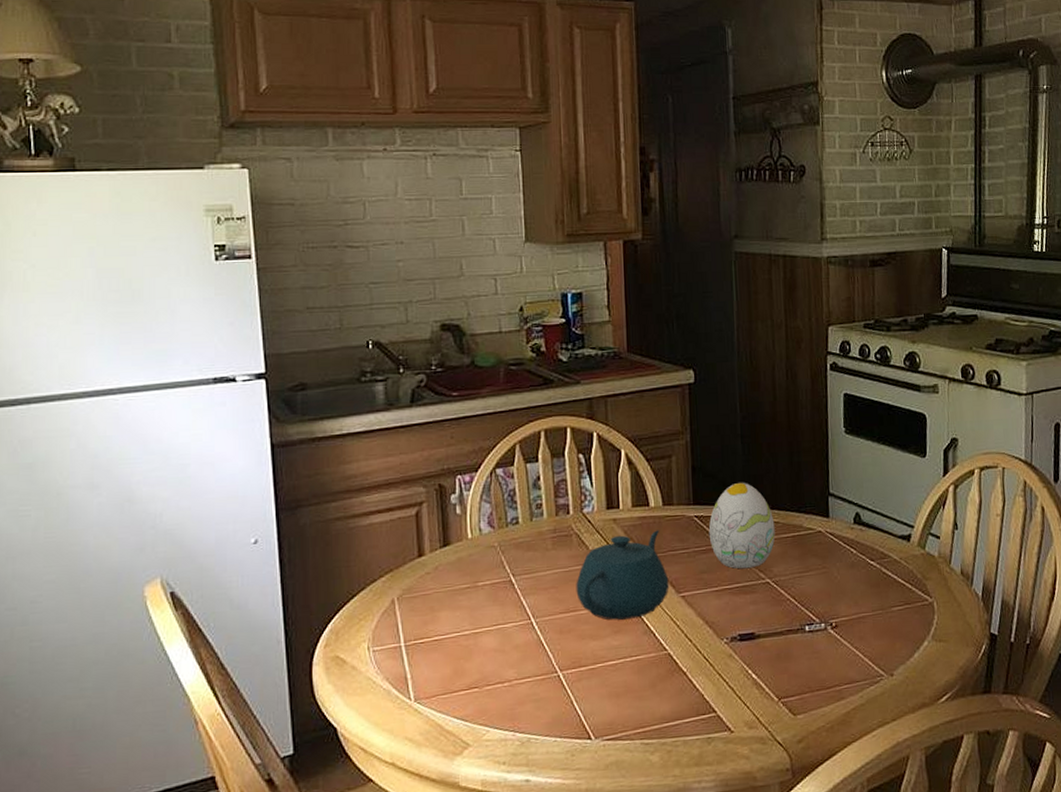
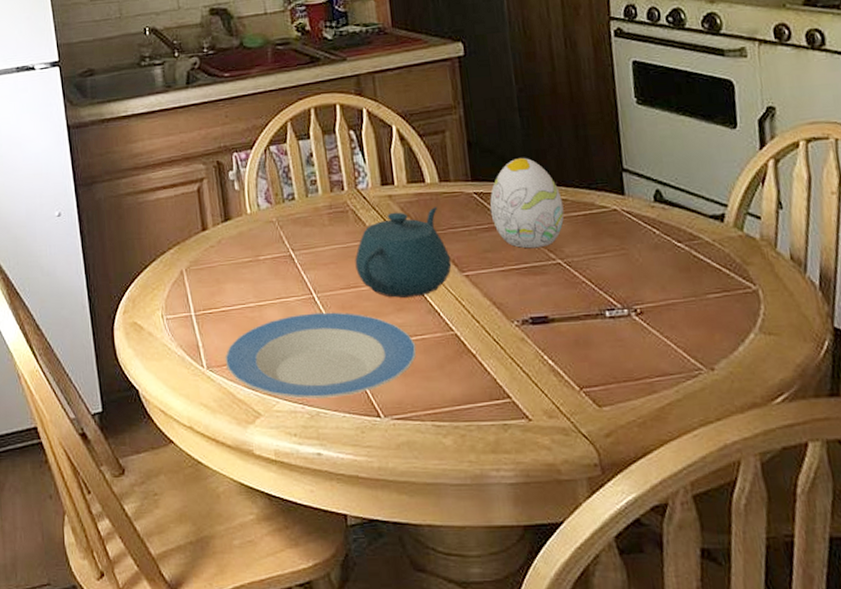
plate: none [434,636,631,727] -> present [224,312,417,399]

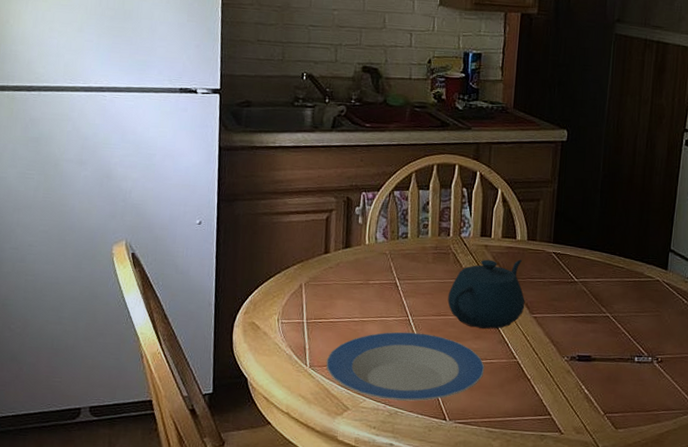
decorative egg: present [490,157,564,249] -> none [563,229,620,303]

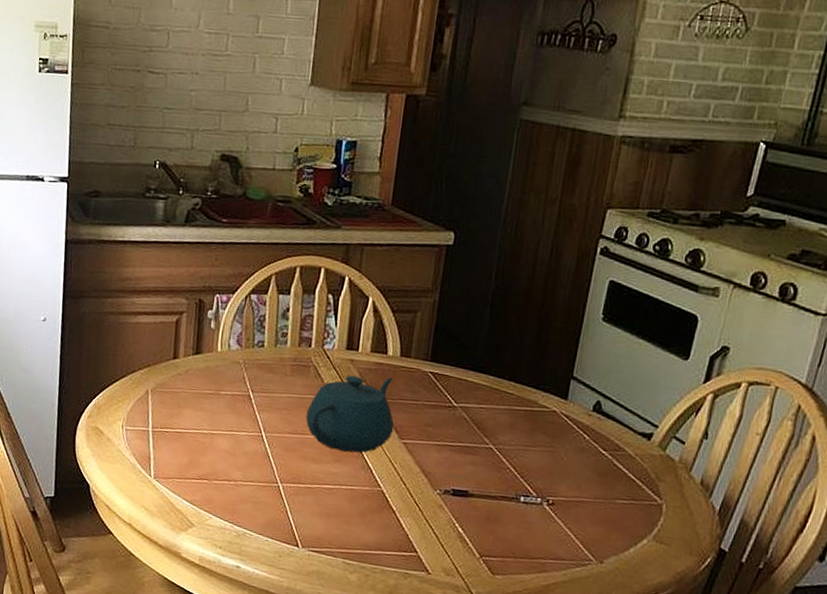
plate: present [326,332,485,401] -> none [171,447,345,525]

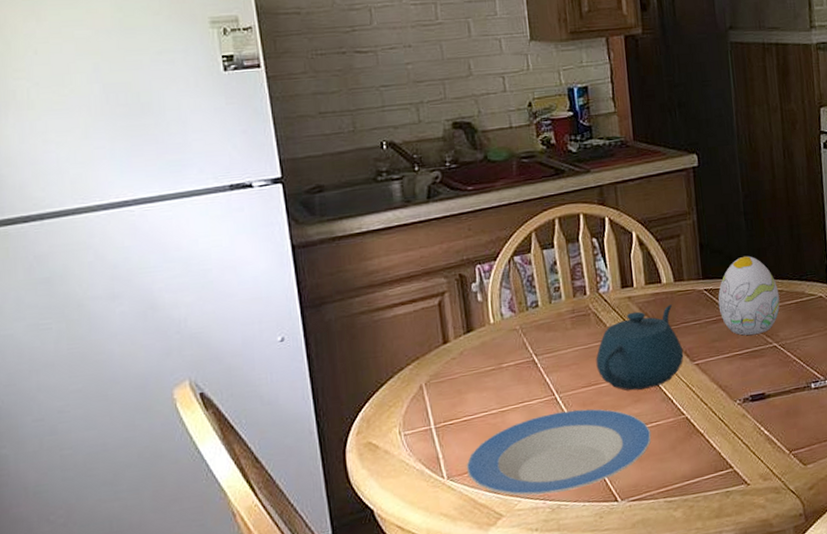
plate: none [171,447,345,525] -> present [466,408,652,496]
decorative egg: none [440,348,509,432] -> present [718,255,780,336]

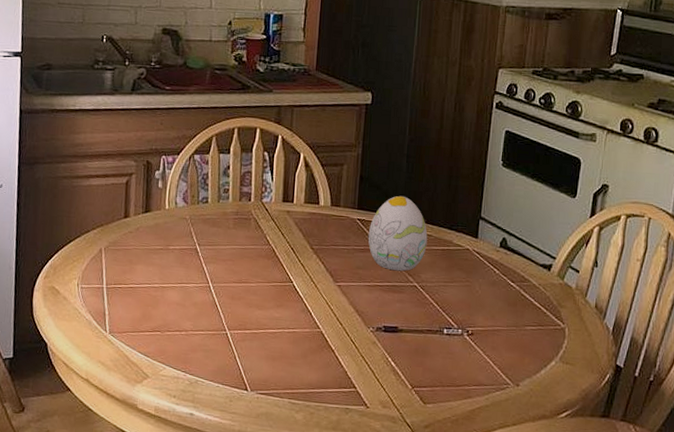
plate: present [466,408,652,496] -> none [125,298,287,370]
teapot: present [596,304,684,391] -> none [249,225,329,298]

